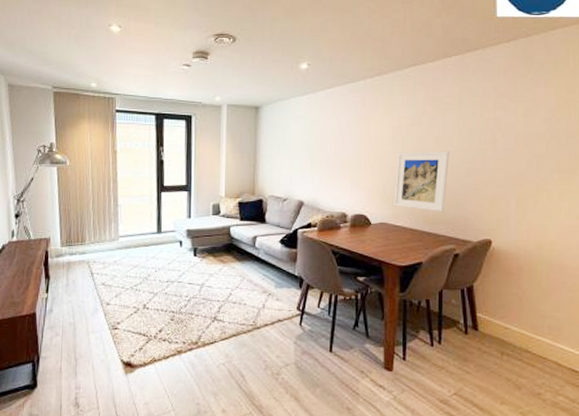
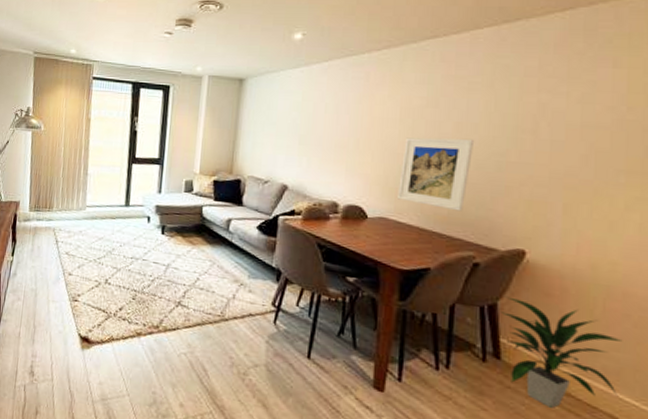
indoor plant: none [476,279,561,363] -> present [501,296,623,408]

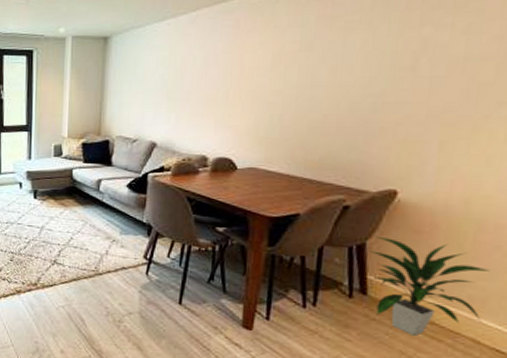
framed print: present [396,137,475,212] -> none [266,81,350,156]

